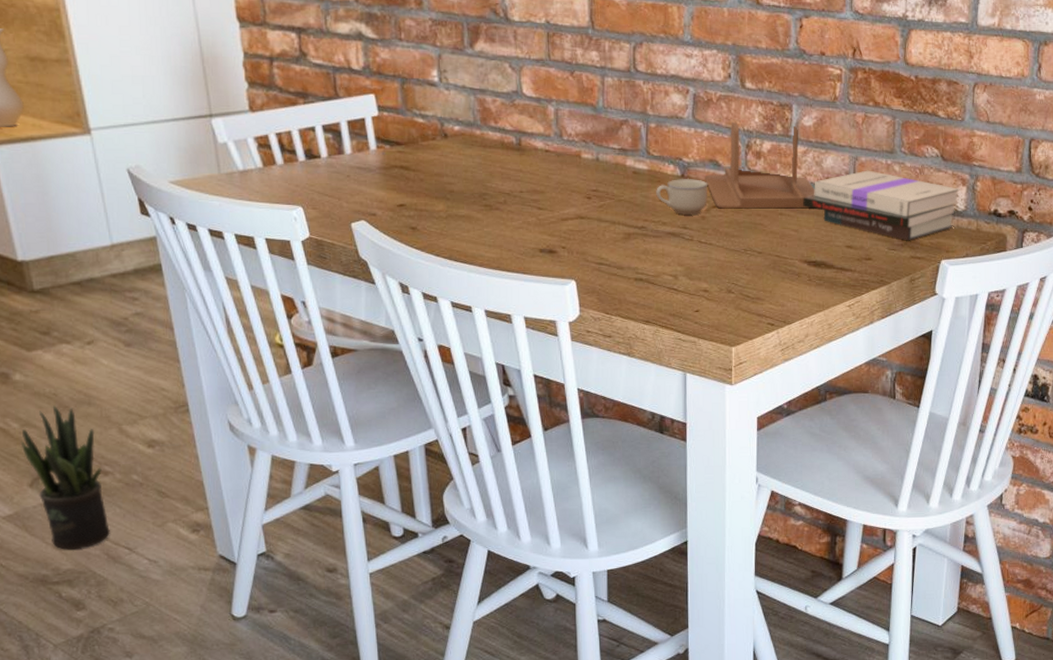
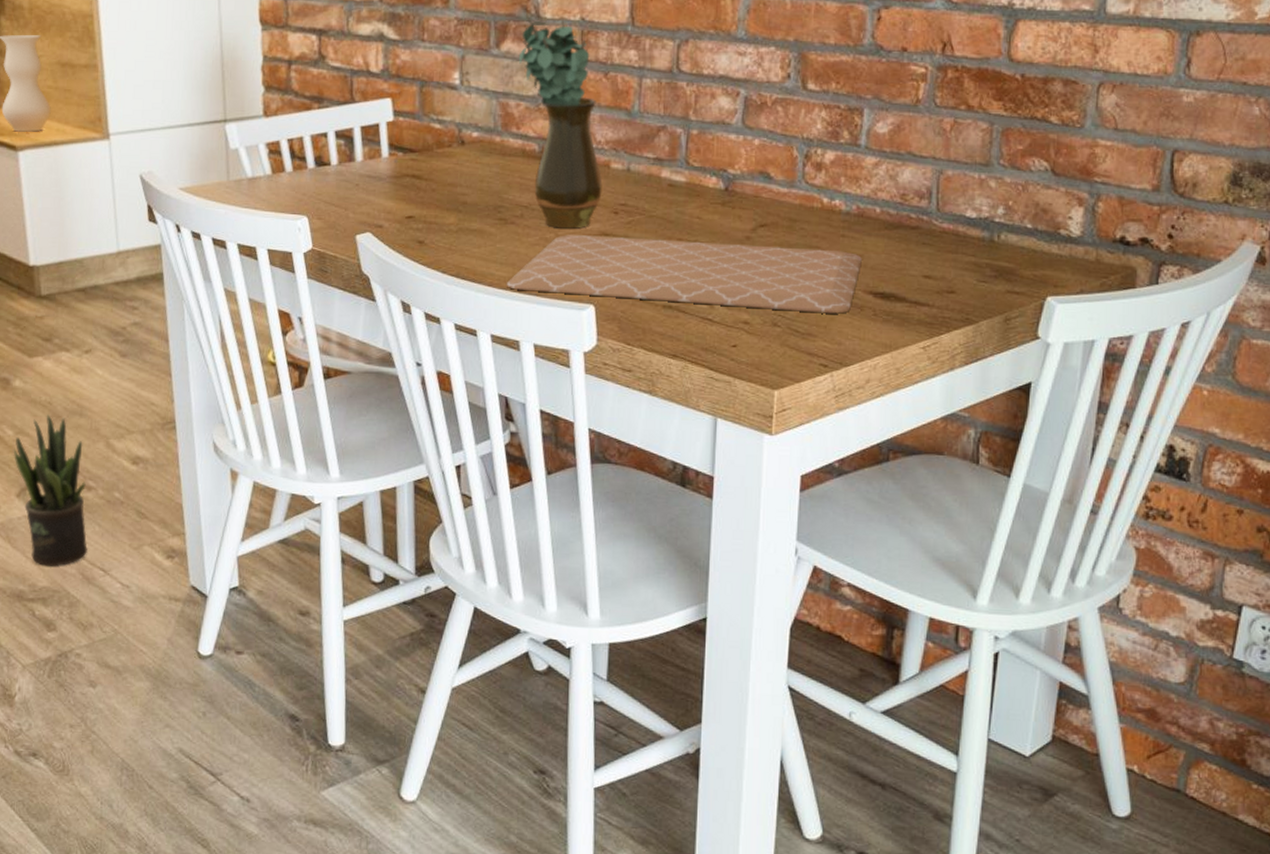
vase: none [491,16,576,213] -> present [518,14,603,229]
placemat: none [496,217,797,281] -> present [507,234,862,314]
cup: present [656,178,708,215] -> none [694,192,756,234]
napkin holder: present [705,121,815,209] -> none [752,128,887,230]
books: present [803,170,960,241] -> none [871,186,1075,272]

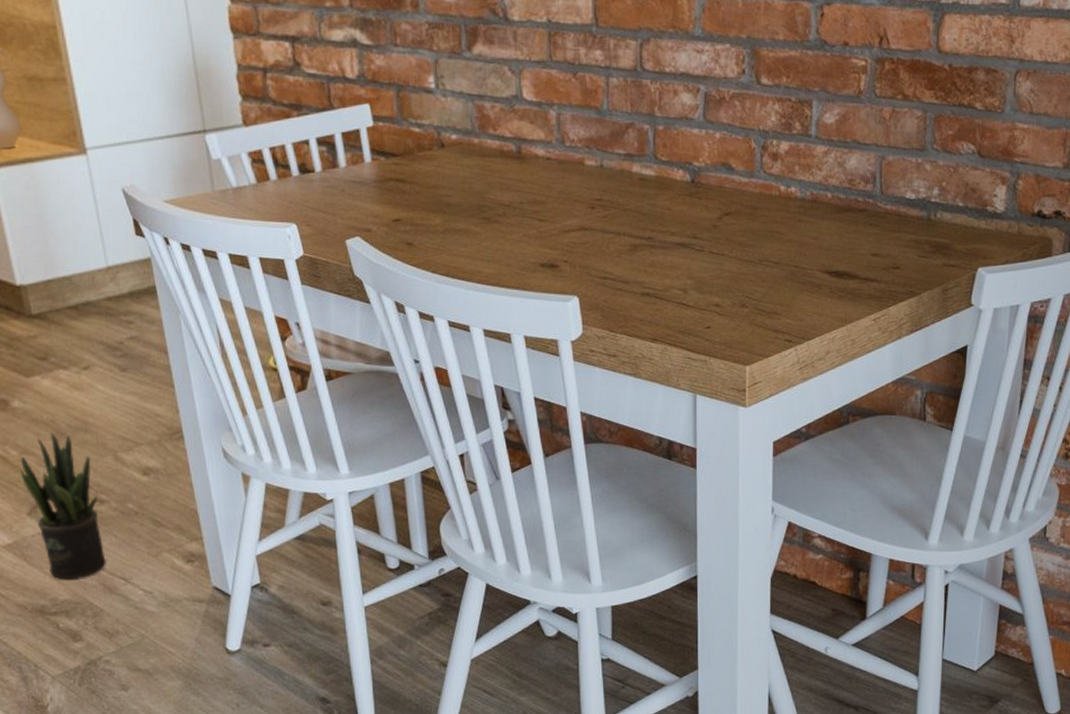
placemat: present [507,234,862,314] -> none [495,229,817,293]
vase: present [518,14,603,229] -> none [490,17,579,225]

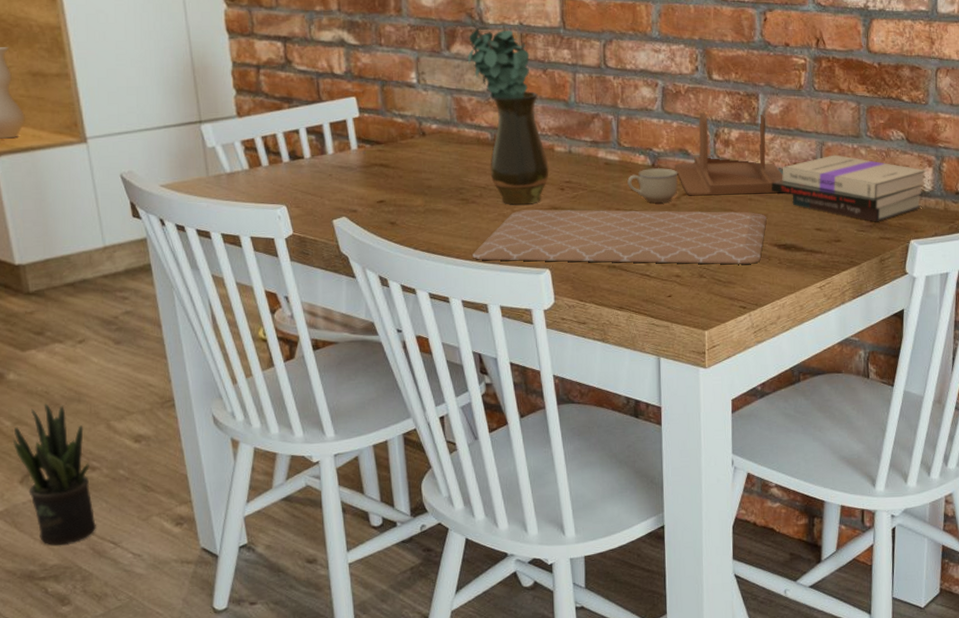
vase: none [490,17,579,225] -> present [467,20,549,205]
placemat: none [495,229,817,293] -> present [473,209,767,265]
cup: none [664,183,720,224] -> present [627,167,678,203]
napkin holder: none [716,121,837,216] -> present [675,112,783,196]
books: none [824,170,999,247] -> present [771,154,927,222]

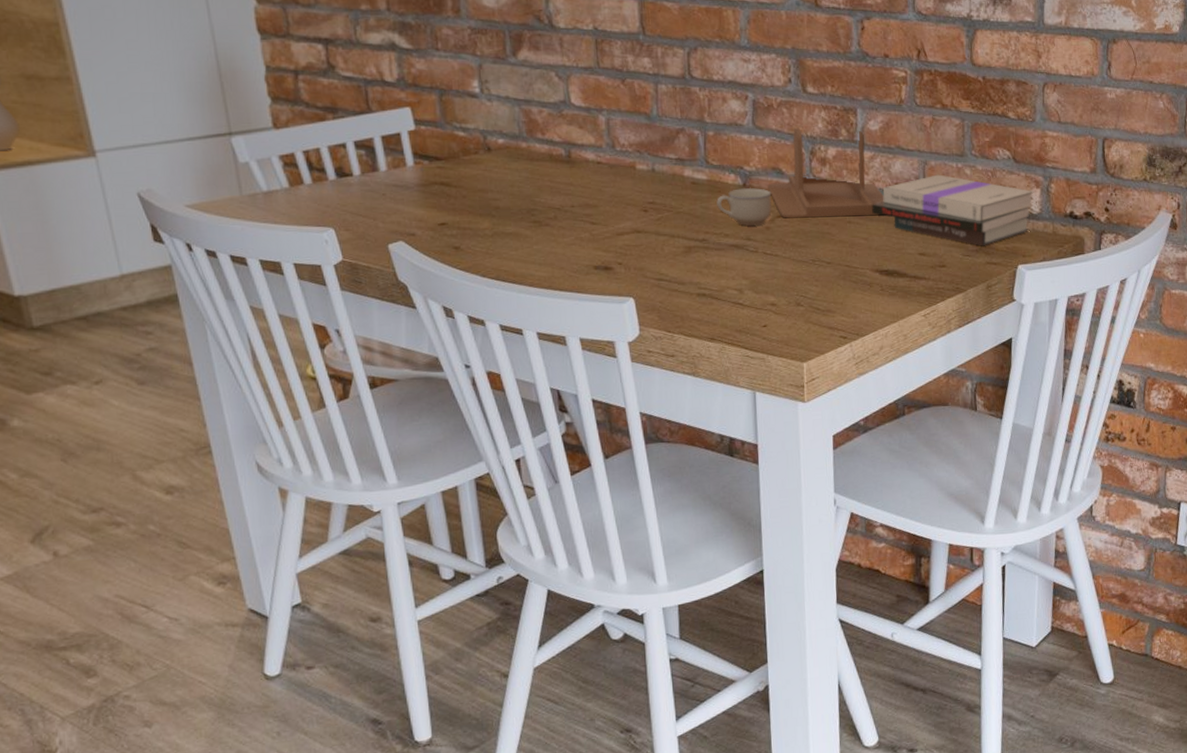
potted plant: present [12,403,96,545] -> none [20,452,124,611]
vase: present [467,20,549,205] -> none [536,23,631,228]
placemat: present [473,209,767,265] -> none [547,232,867,292]

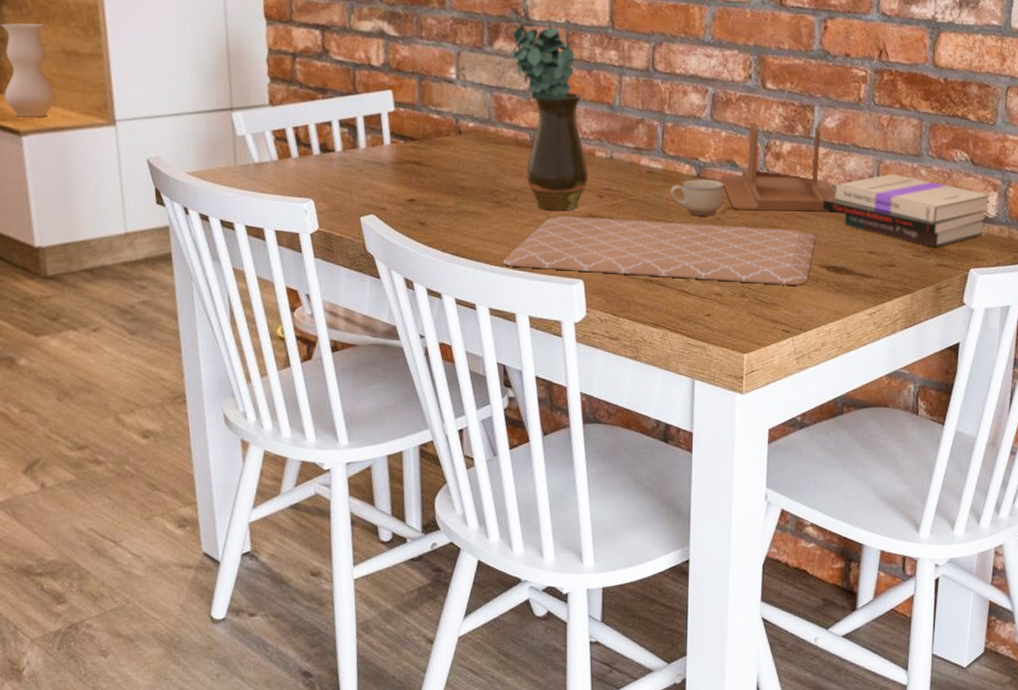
vase: none [536,23,631,228] -> present [510,16,588,211]
placemat: none [547,232,867,292] -> present [503,215,816,286]

